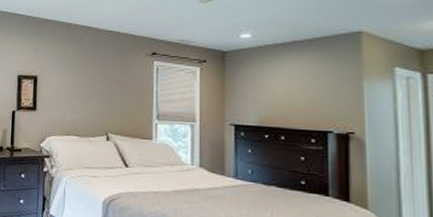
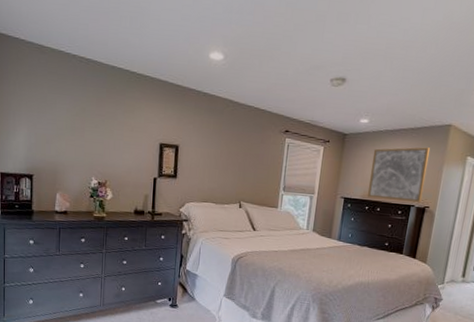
wall art: none [263,60,342,127] -> present [368,147,431,202]

